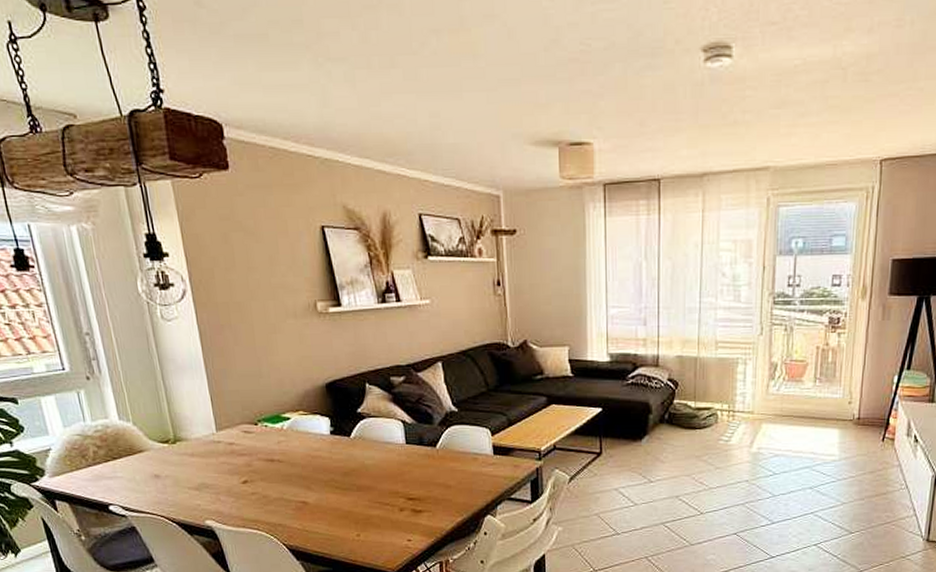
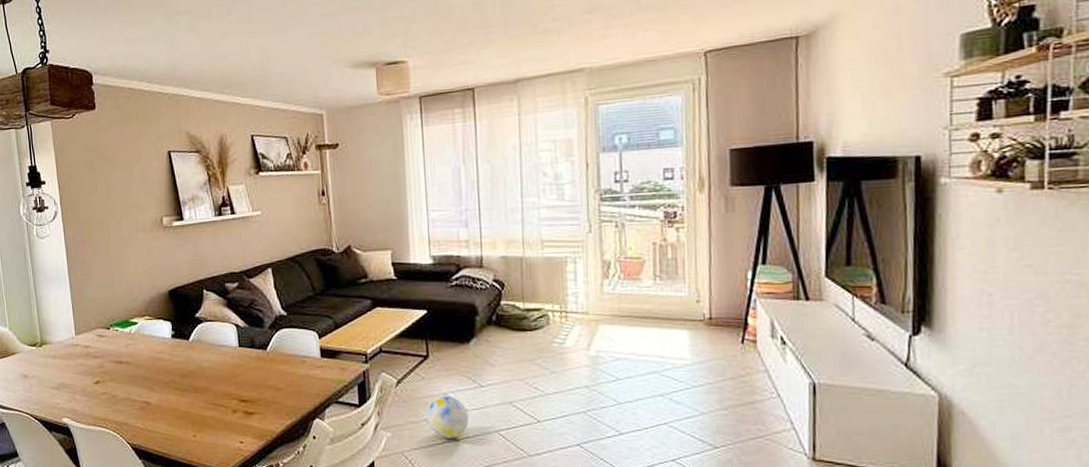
ball: none [597,491,637,531] -> present [426,395,469,438]

